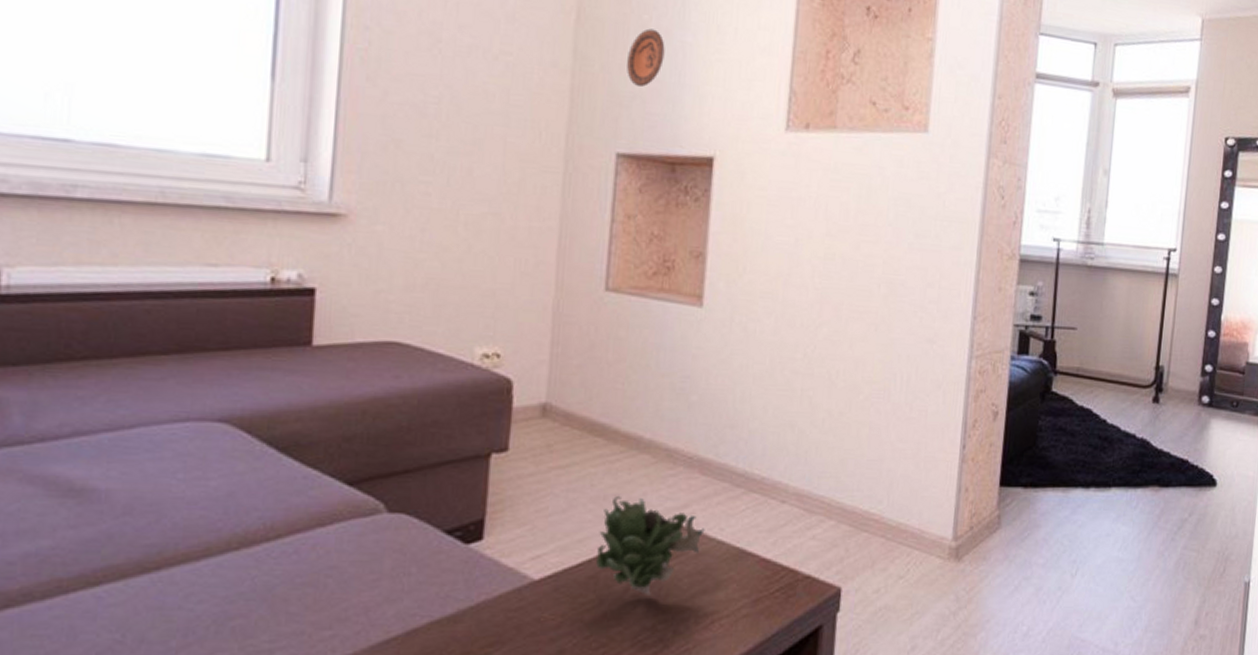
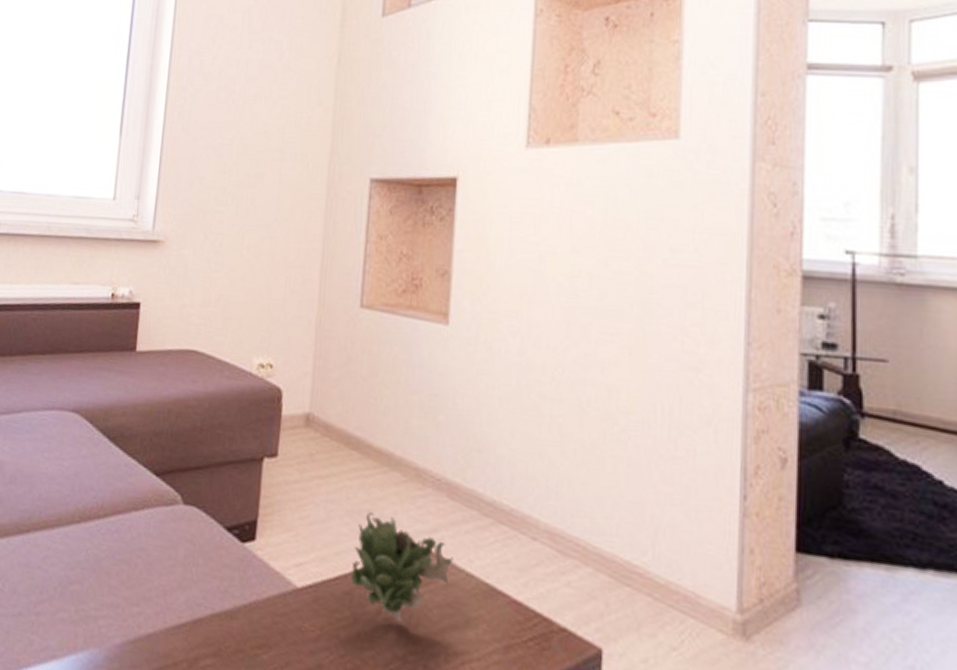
decorative plate: present [627,28,665,87] -> none [379,63,412,116]

